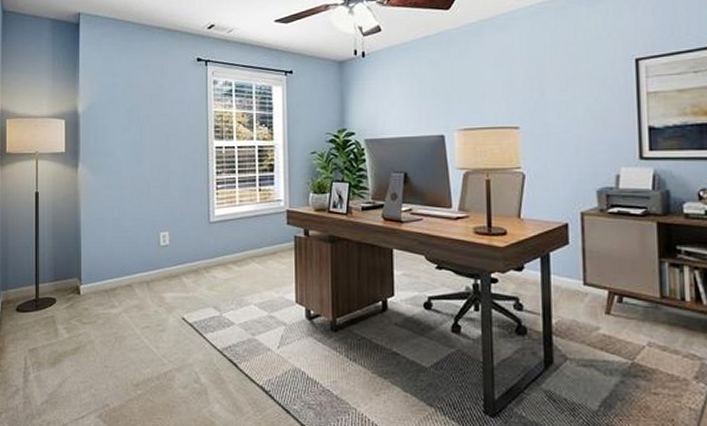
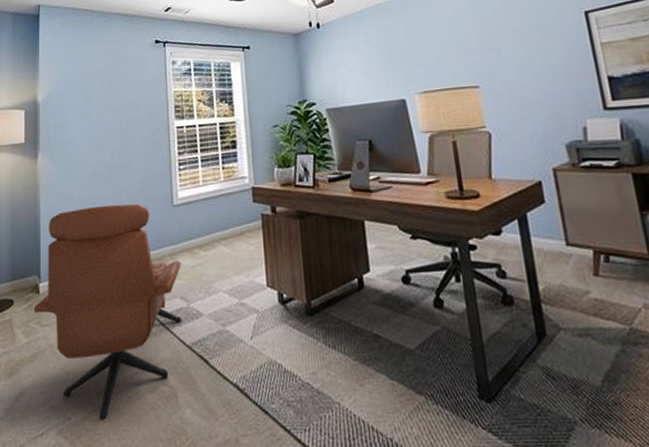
lounge chair: none [75,217,215,409] -> present [33,204,182,420]

